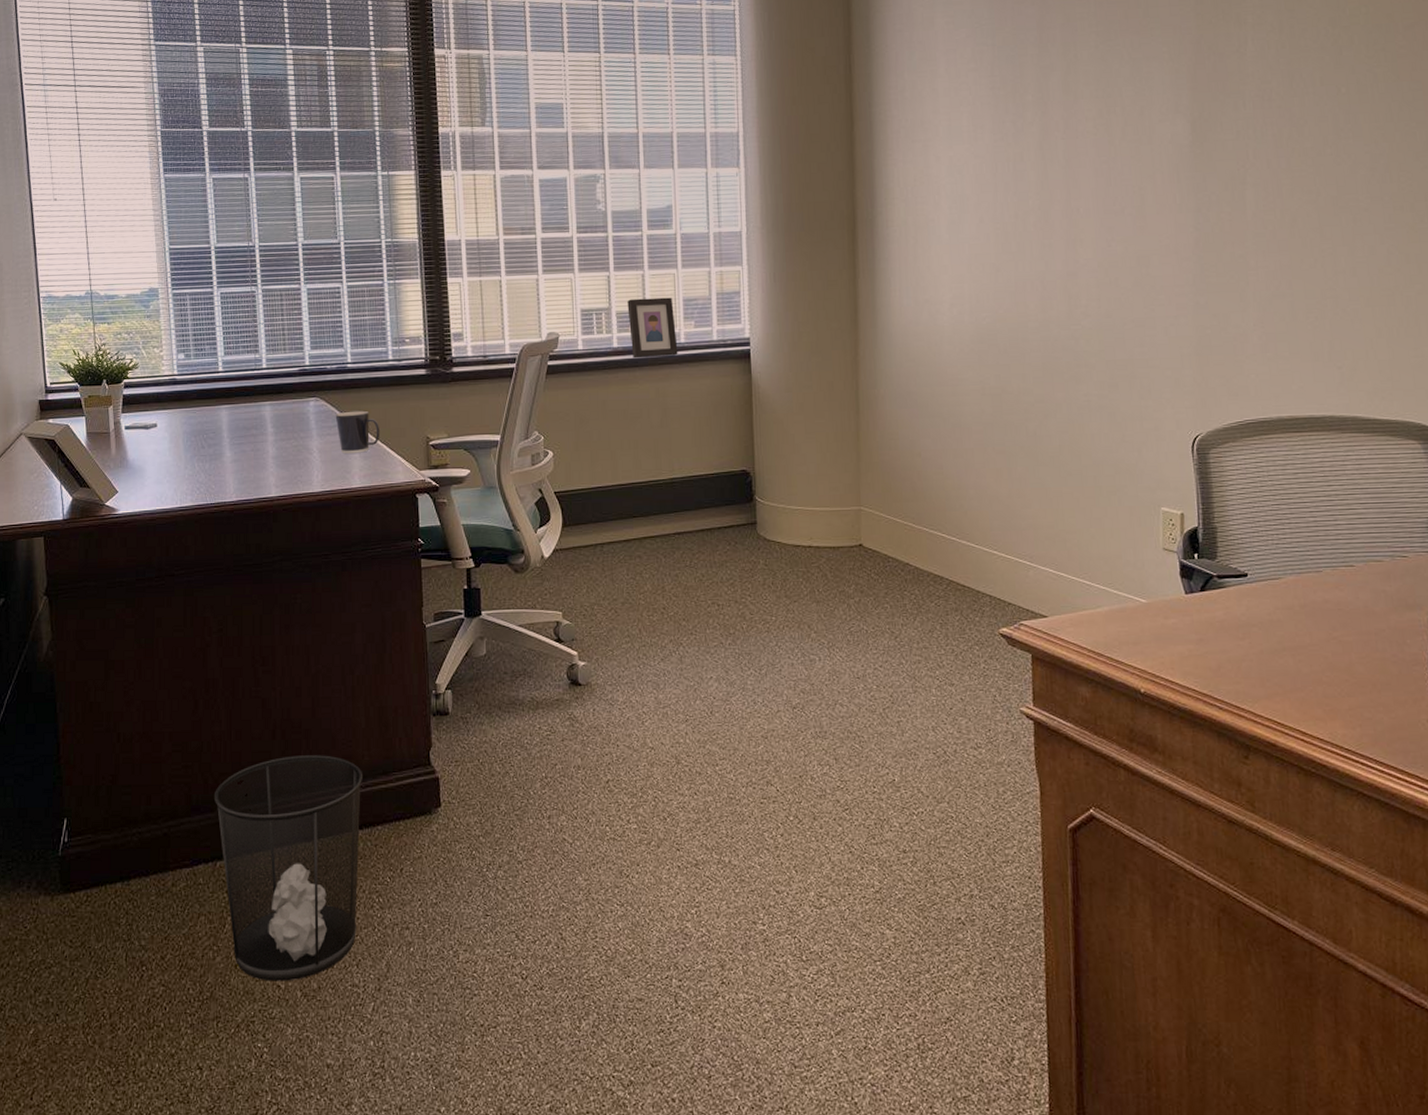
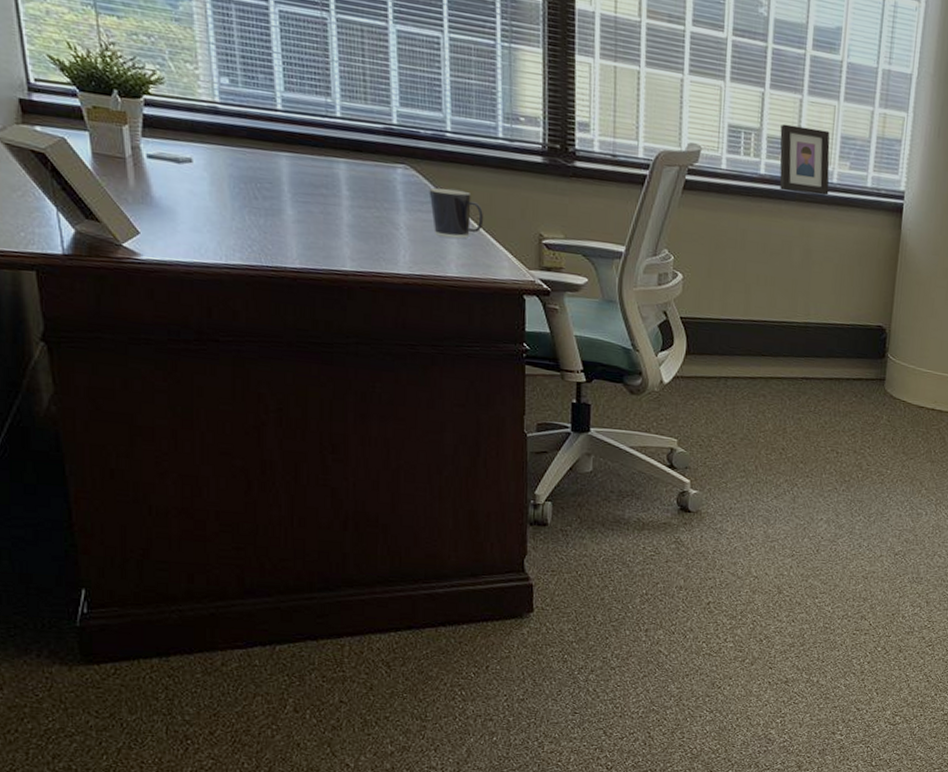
waste bin: present [213,755,364,981] -> none [272,549,449,761]

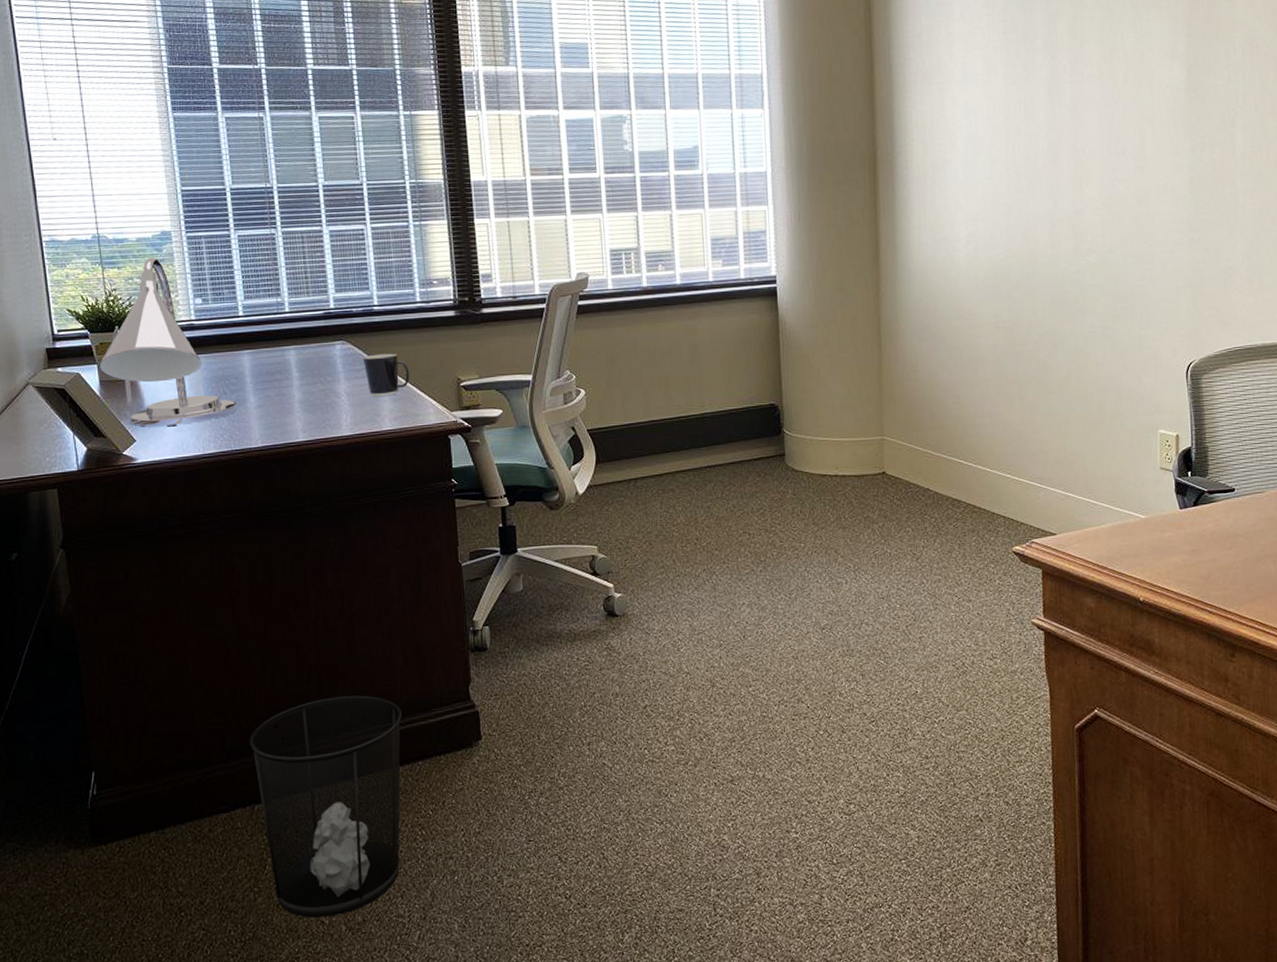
table lamp: none [91,12,272,227] -> present [99,256,238,427]
waste bin: none [272,549,449,761] -> present [249,695,403,918]
picture frame: present [779,124,830,196] -> none [656,237,707,297]

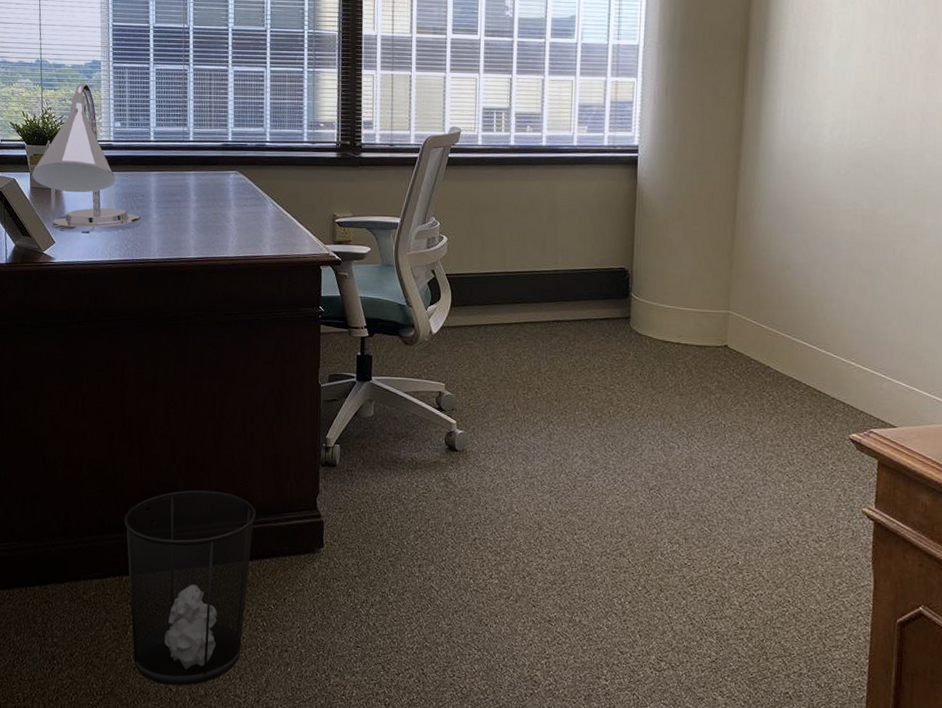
mug: present [363,353,410,398] -> none [252,185,292,225]

